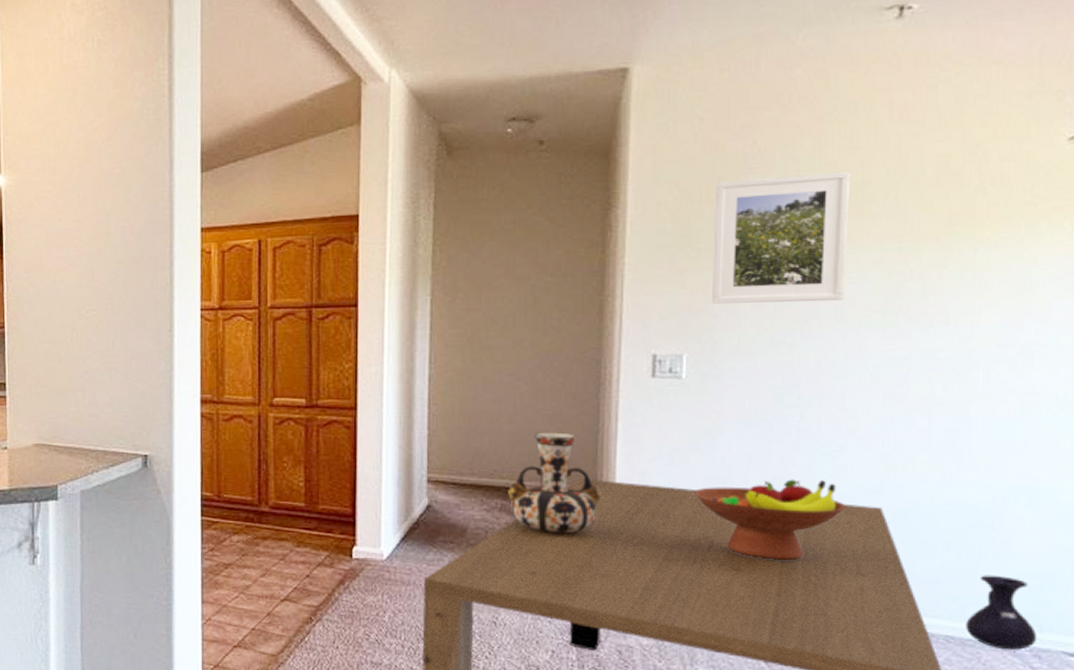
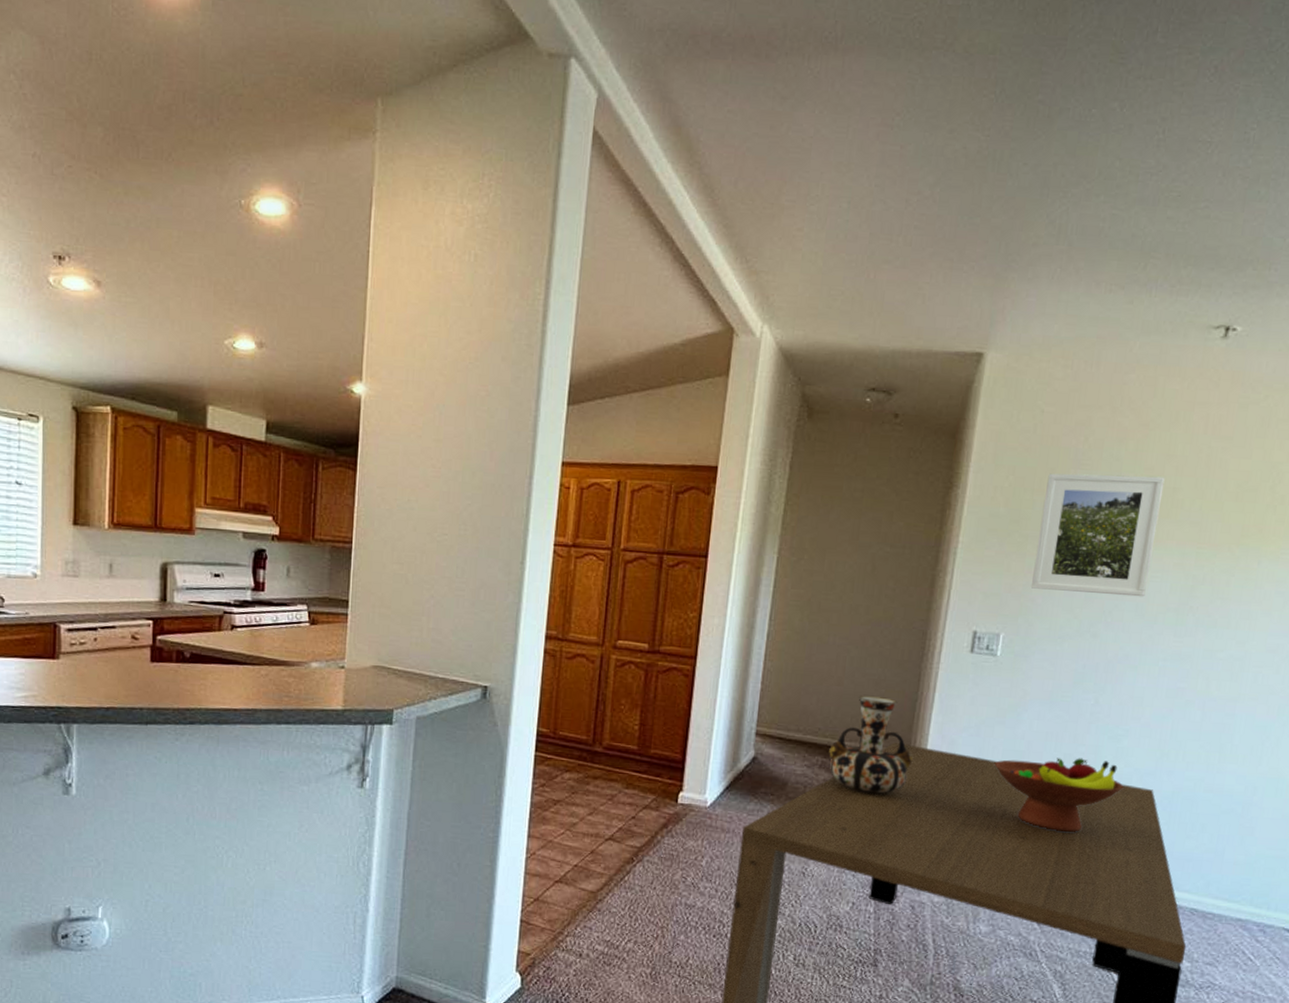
vase: present [966,575,1038,650] -> none [1208,856,1265,925]

